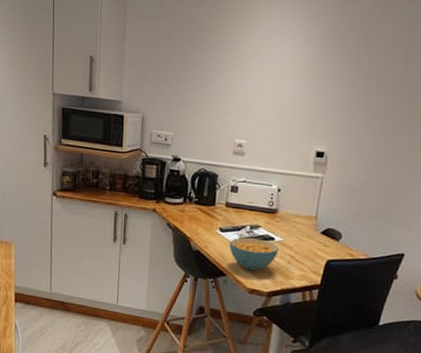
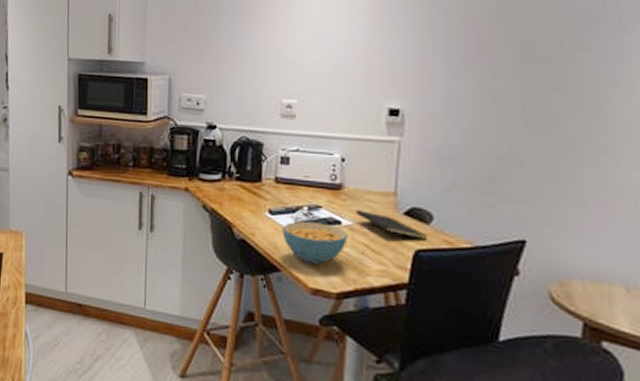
notepad: none [286,230,337,253] -> present [356,211,428,240]

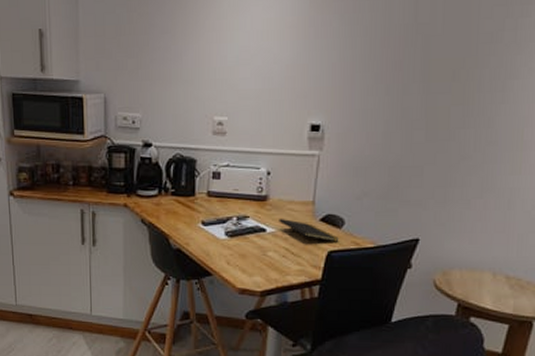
cereal bowl: present [282,221,348,265] -> none [214,230,272,268]

